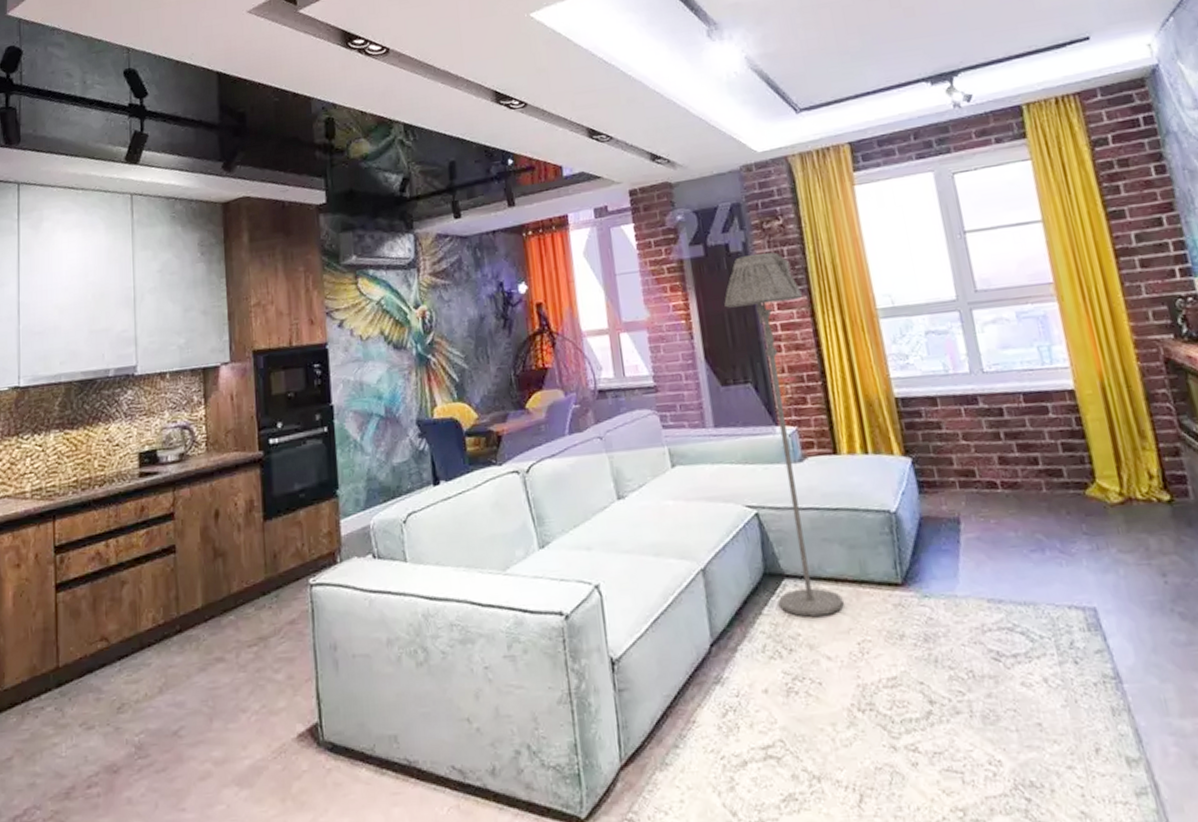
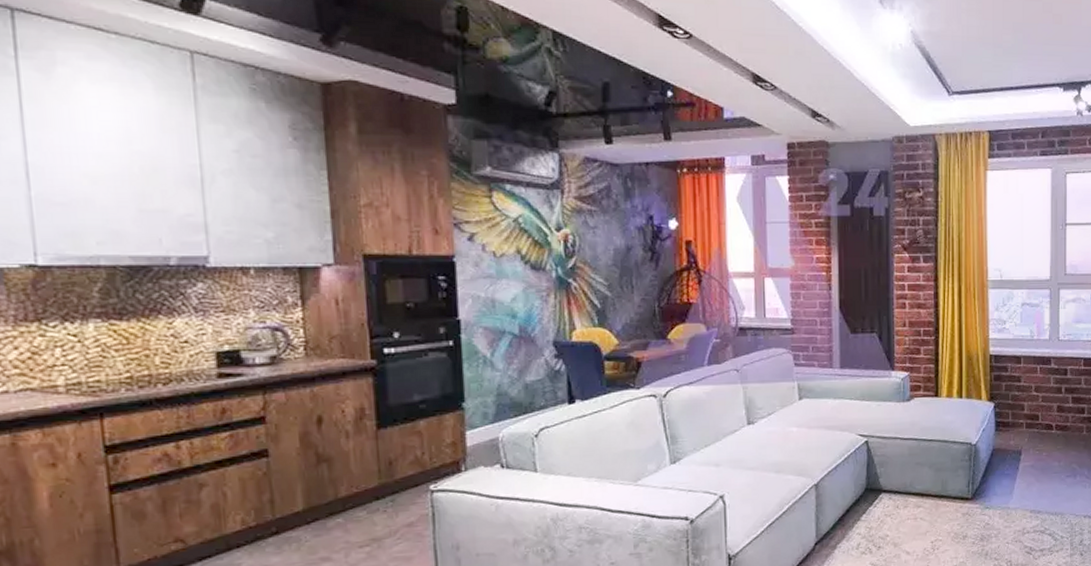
floor lamp: present [724,252,844,617] -> none [862,219,929,522]

